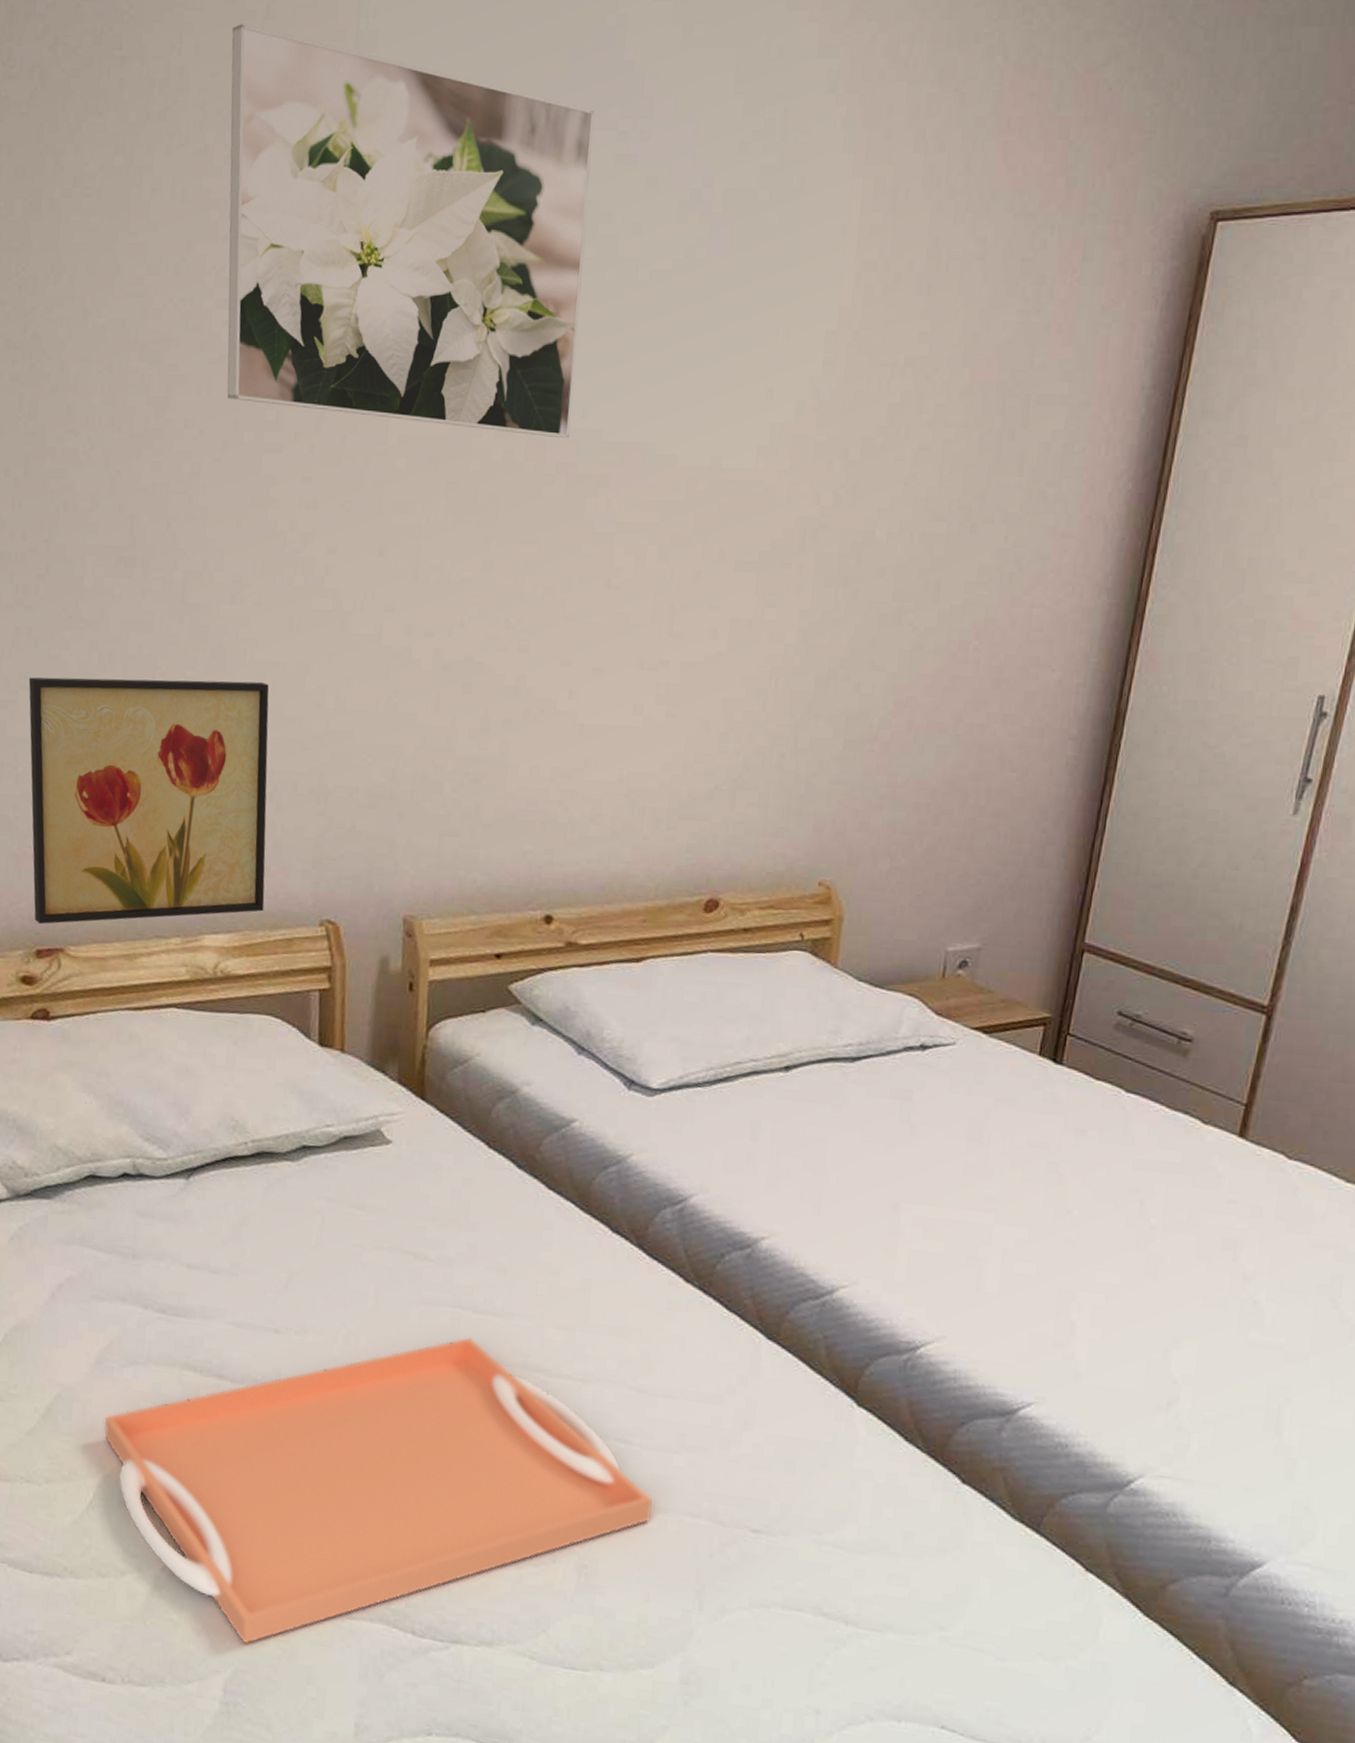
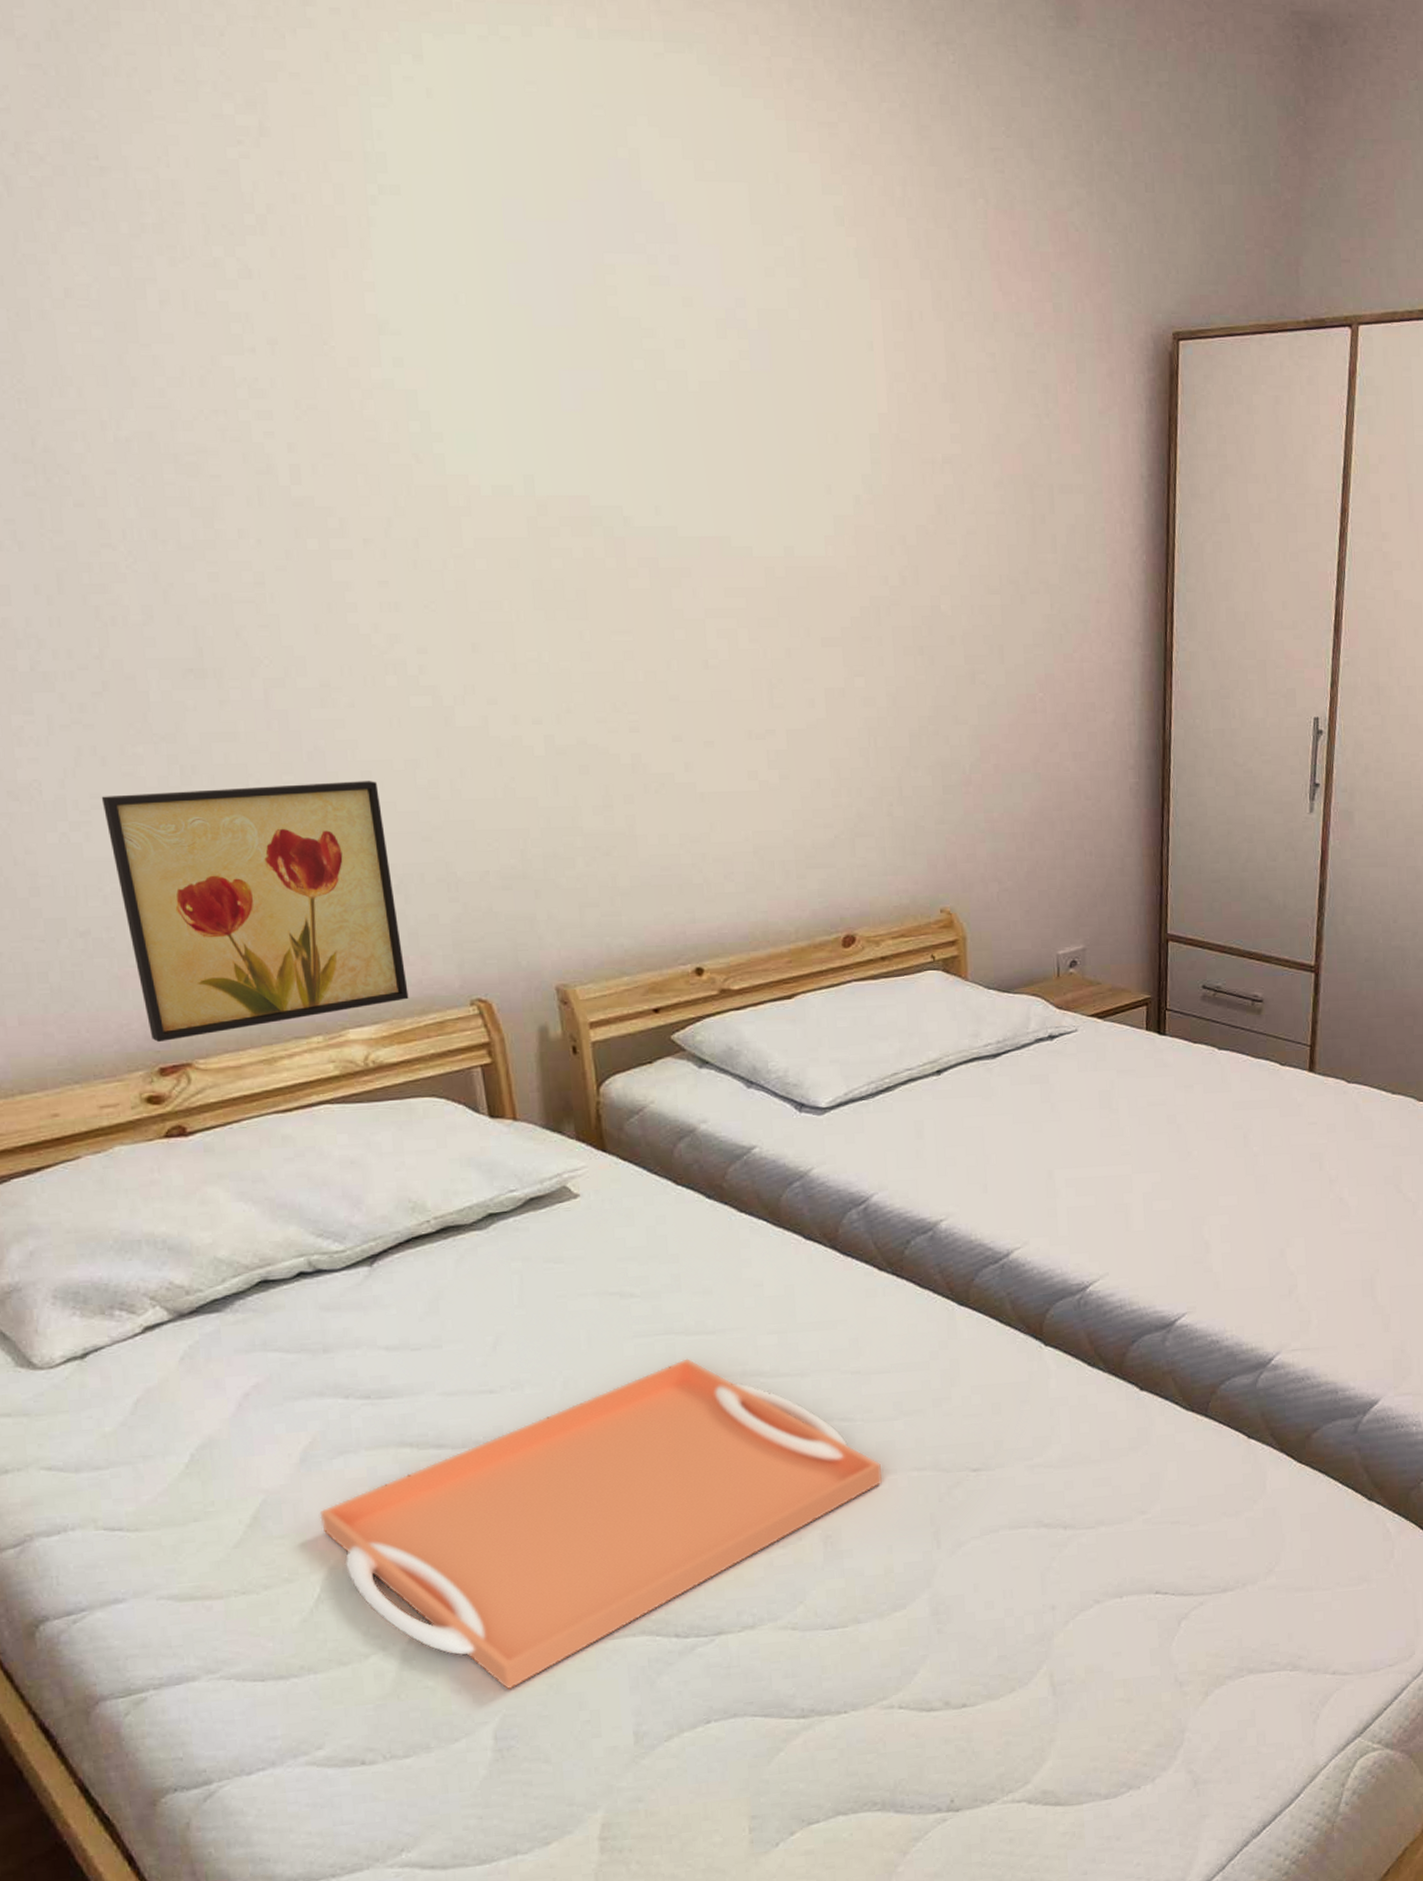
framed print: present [227,24,595,439] -> none [224,139,646,535]

